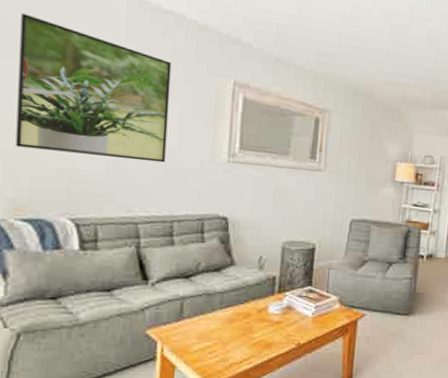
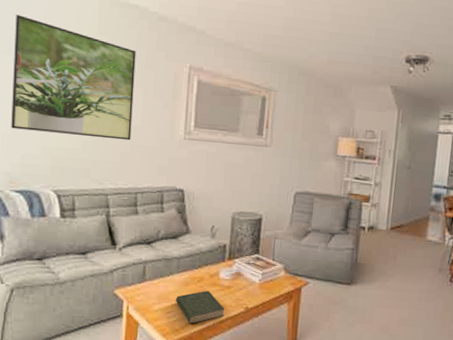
book: none [218,327,275,365] -> present [175,290,225,325]

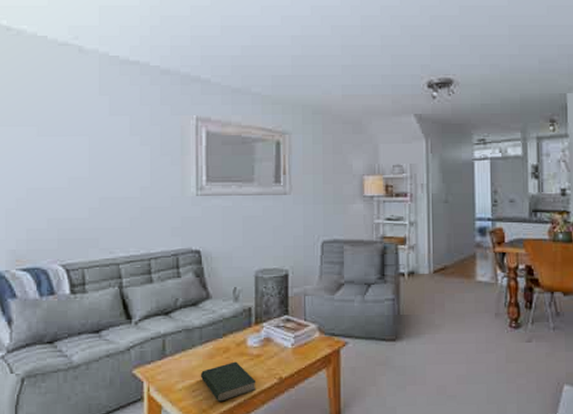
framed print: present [11,14,136,141] -> none [15,85,140,204]

